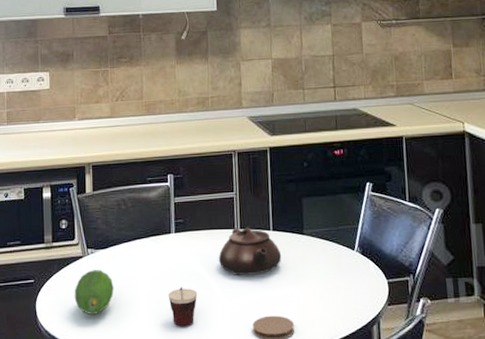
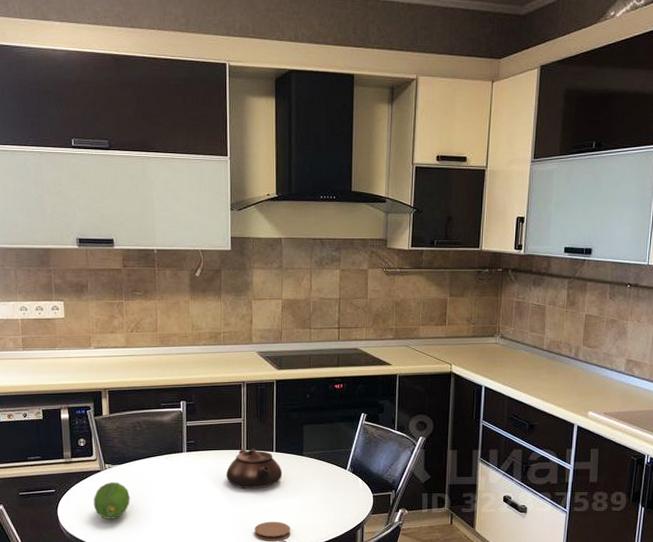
cup: present [168,287,198,327] -> none [179,497,207,530]

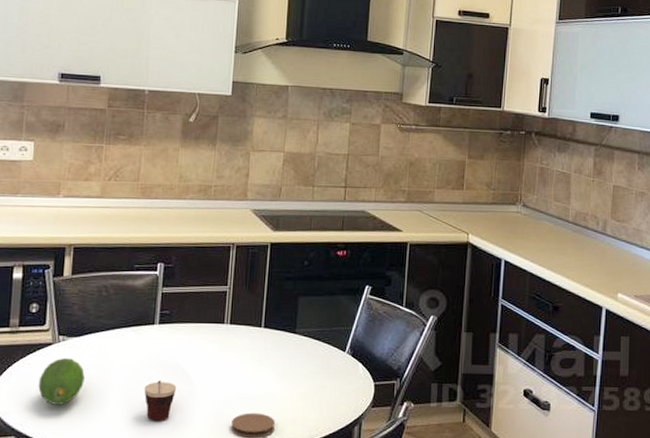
cup: none [179,497,207,530] -> present [144,380,177,422]
teapot: present [226,449,283,489] -> none [204,323,271,372]

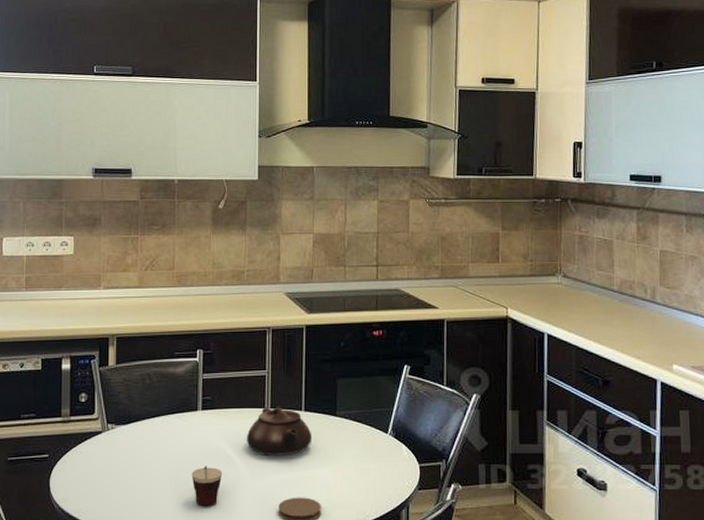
fruit: present [38,358,85,405] -> none [91,446,134,492]
teapot: none [204,323,271,372] -> present [247,407,313,456]

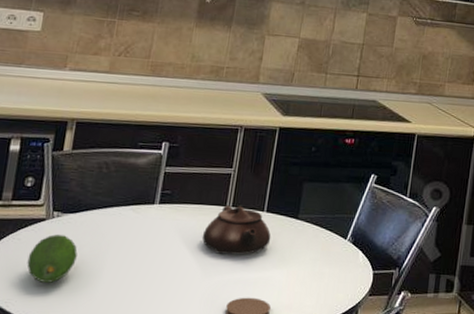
fruit: none [91,446,134,492] -> present [27,234,78,283]
cup: present [191,466,223,507] -> none [138,261,173,303]

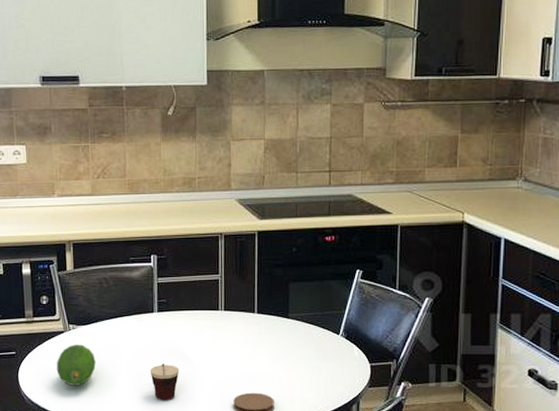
cup: none [138,261,173,303] -> present [150,363,180,400]
teapot: present [202,205,271,255] -> none [202,309,265,355]

